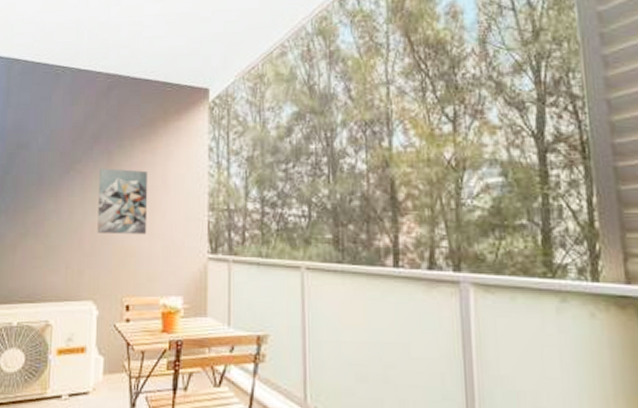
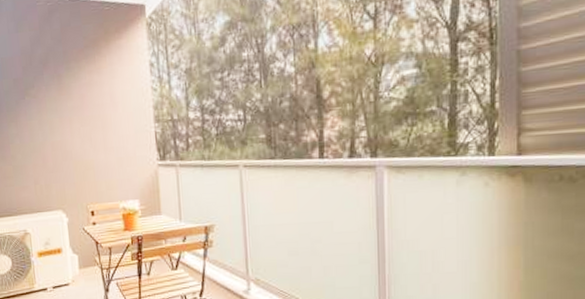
wall art: present [97,168,148,235] -> none [52,90,102,151]

